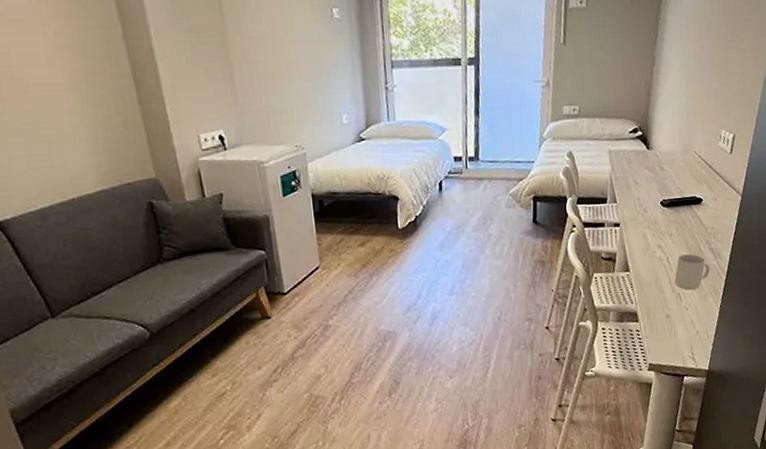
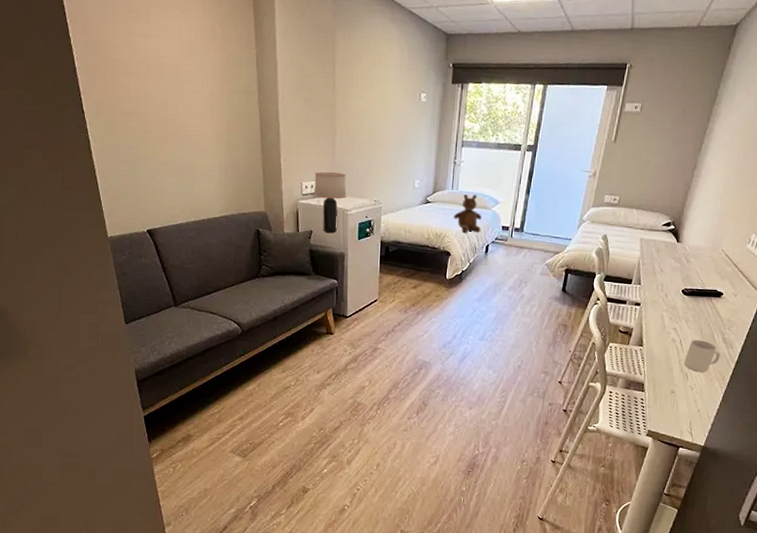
table lamp: none [213,117,260,194] -> present [313,172,347,233]
teddy bear: none [395,123,430,171] -> present [454,193,482,233]

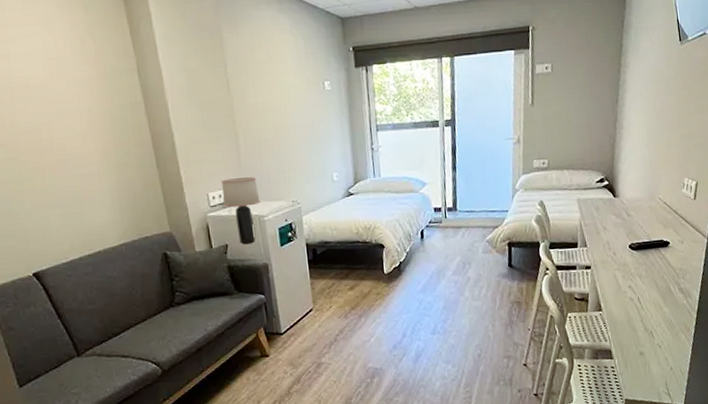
teddy bear: present [454,193,482,233] -> none [381,178,413,221]
cup: present [684,340,720,372] -> none [646,294,681,328]

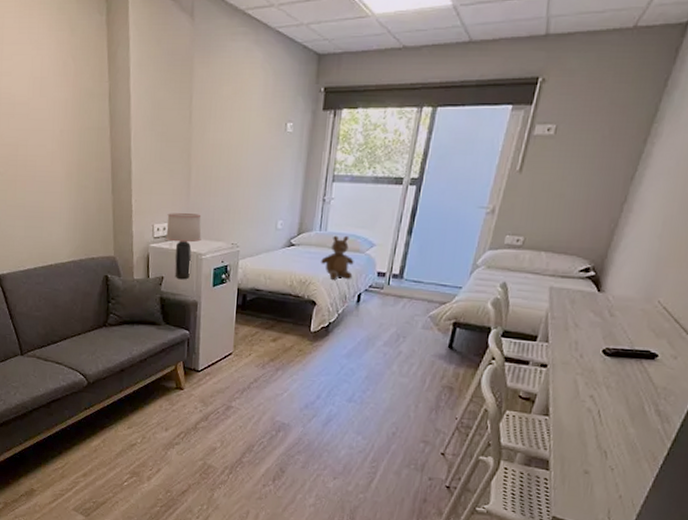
teddy bear: none [381,178,413,221] -> present [321,235,354,280]

